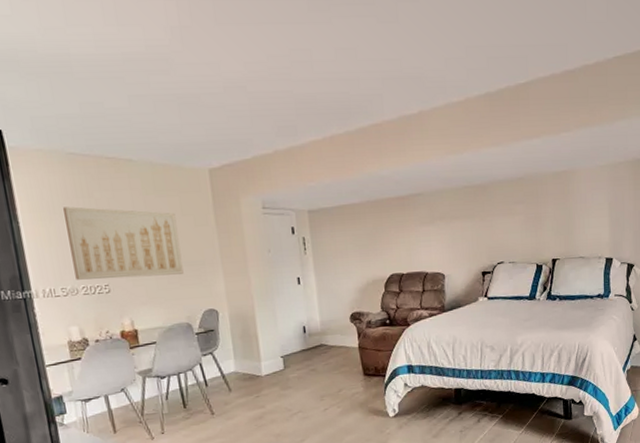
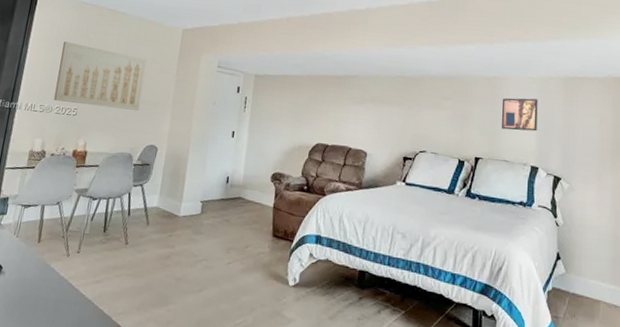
wall art: none [573,188,609,226] -> present [501,98,538,132]

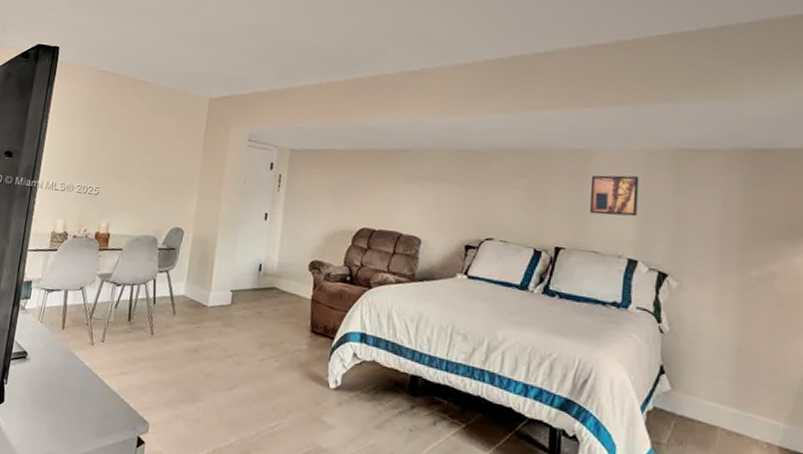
wall art: present [54,41,147,110] -> none [75,114,171,189]

